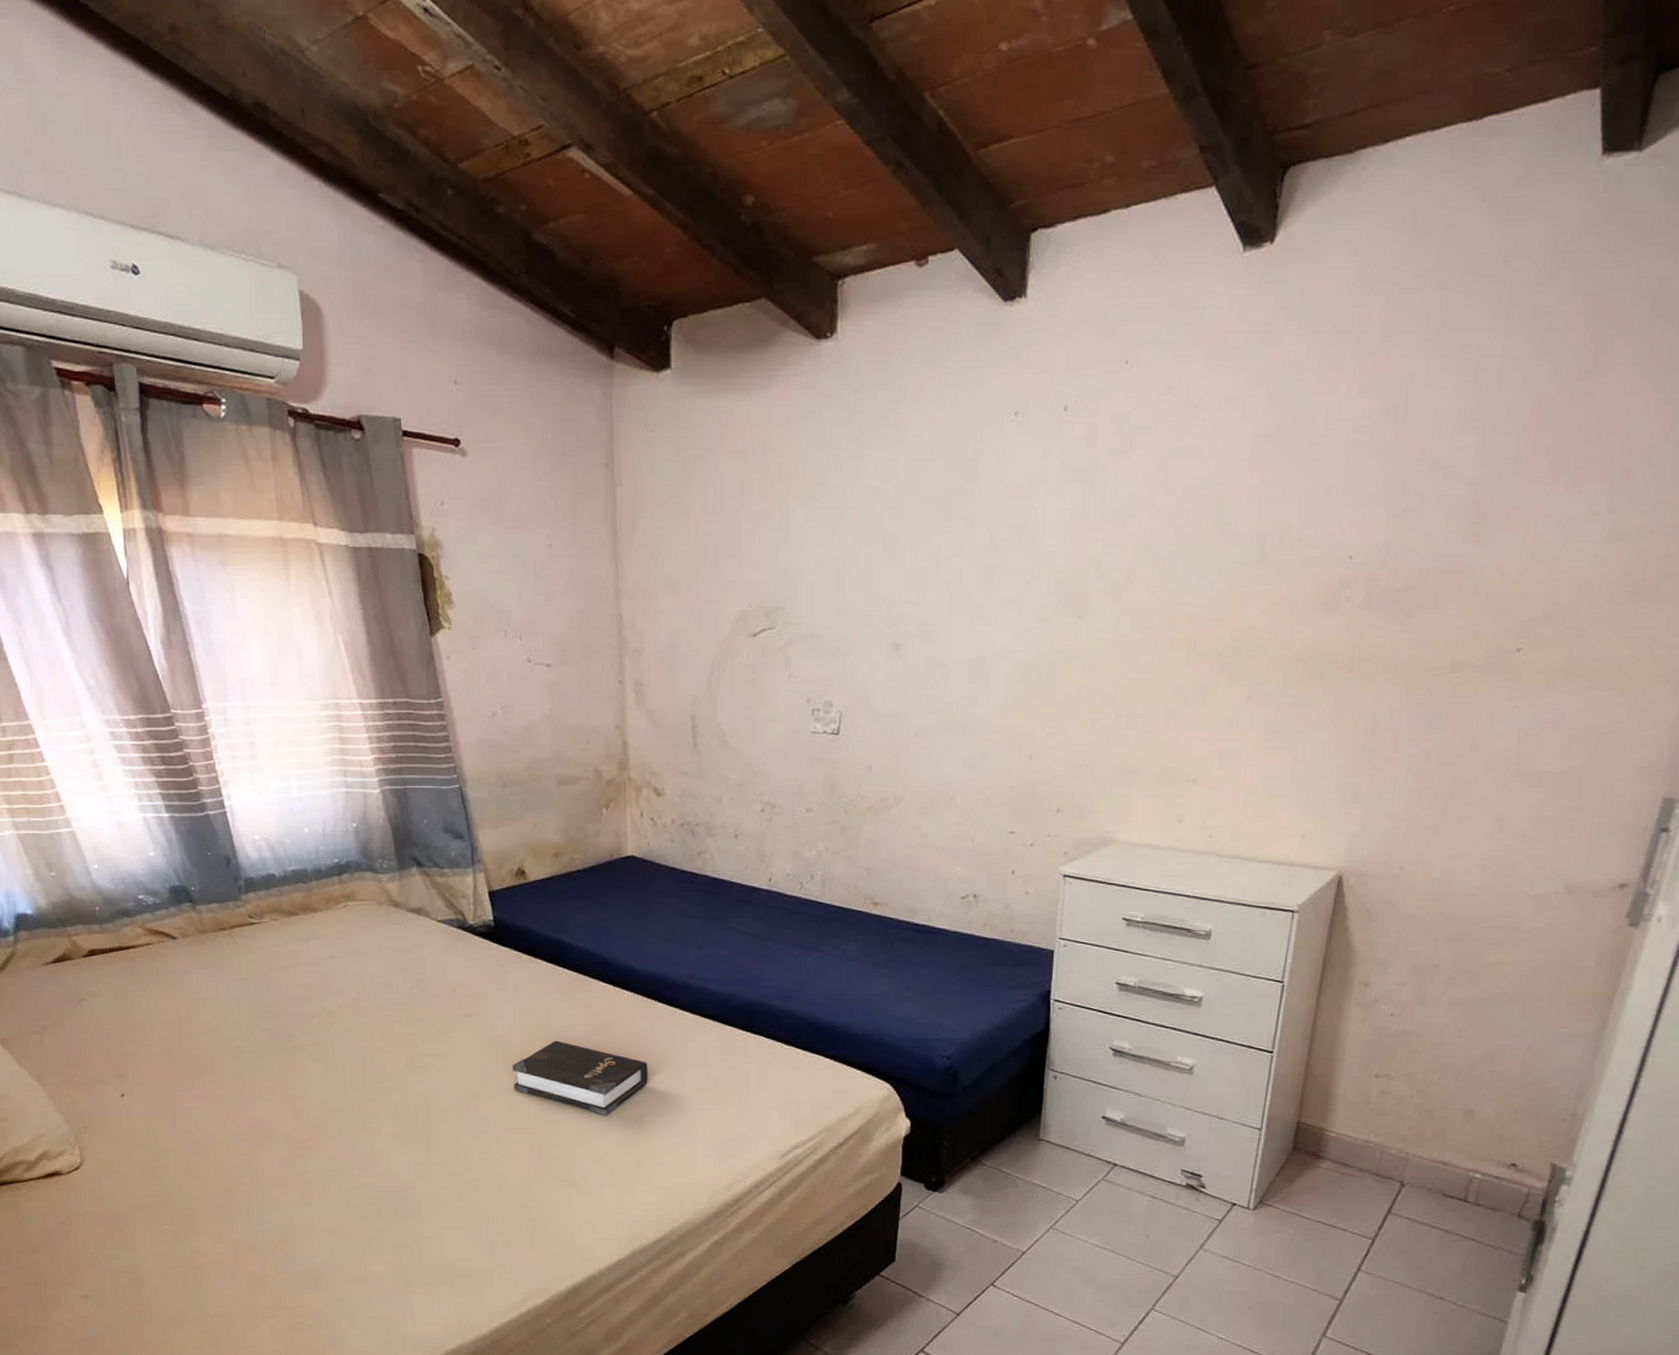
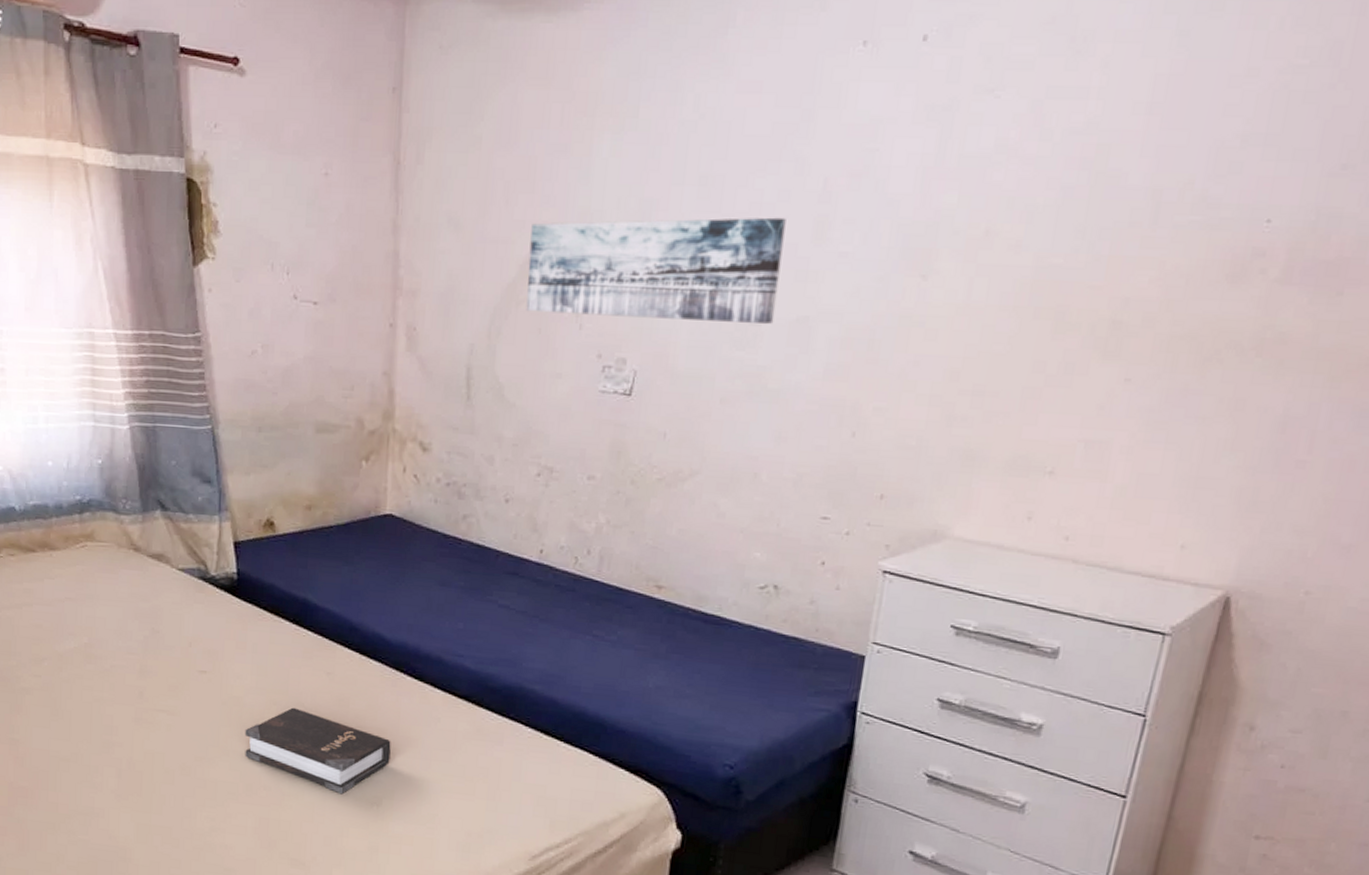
wall art: none [740,570,961,664] -> present [526,217,786,324]

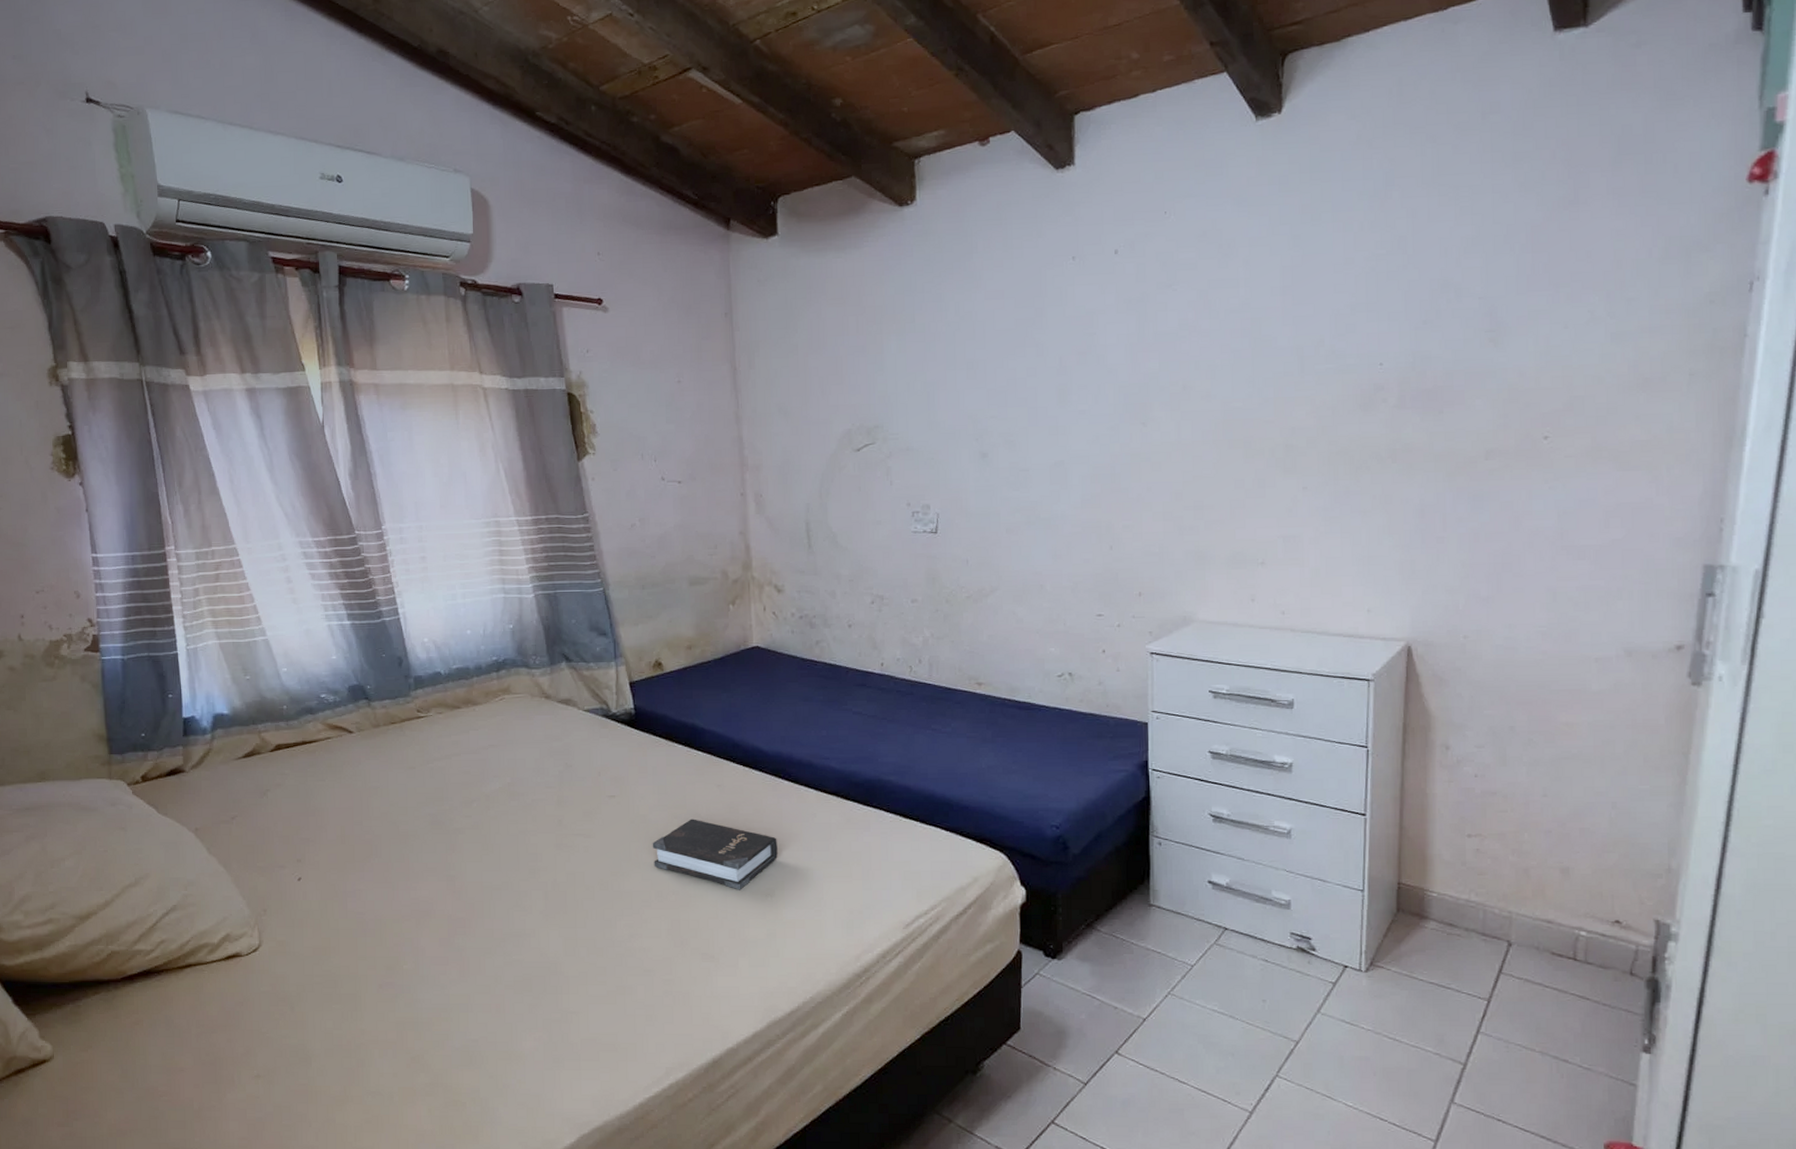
wall art: present [526,217,786,324] -> none [844,388,1038,475]

